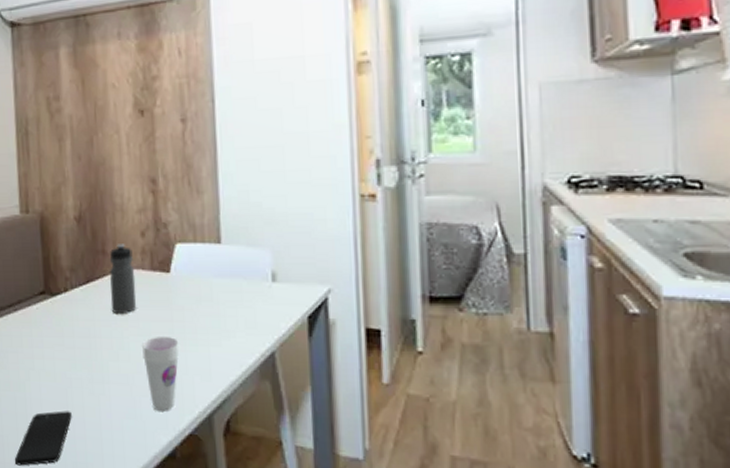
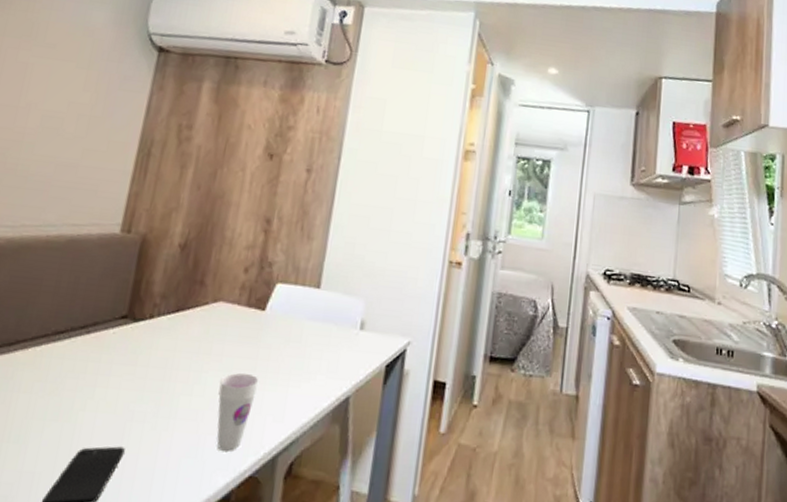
water bottle: present [109,244,137,315] -> none [196,276,232,348]

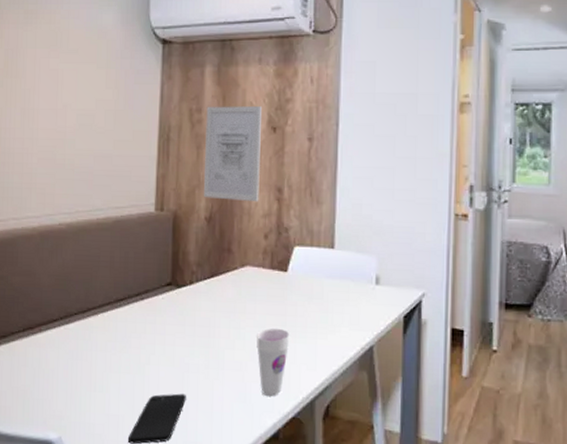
wall art: none [180,124,261,232] -> present [203,106,263,202]

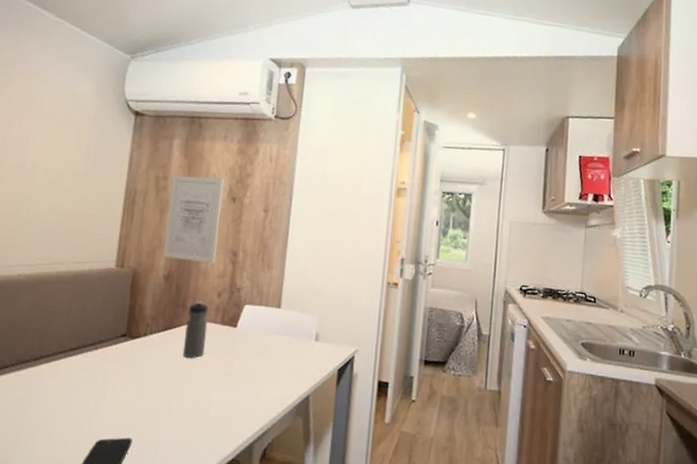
water bottle: none [231,244,256,308] -> present [182,301,208,359]
cup: present [257,328,290,396] -> none [203,378,235,440]

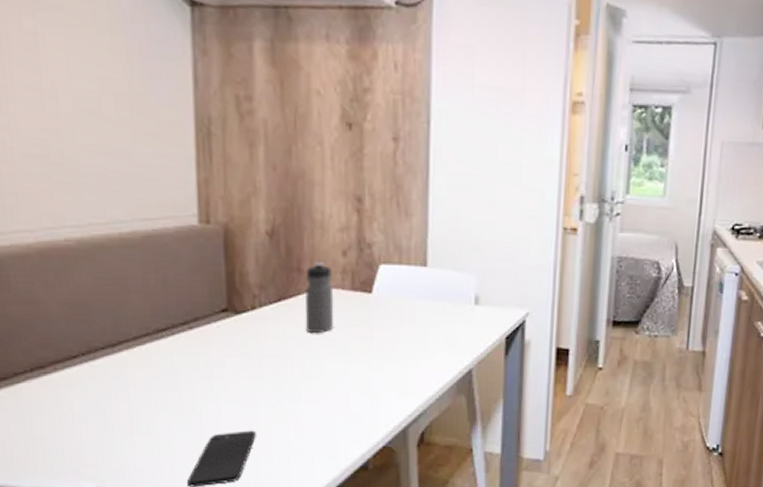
wall art: present [163,175,225,264] -> none [259,93,334,214]

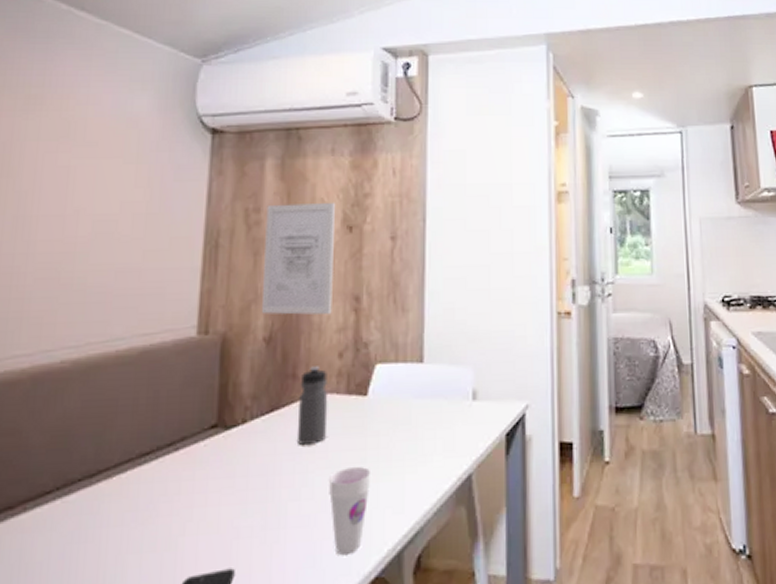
wall art: none [259,93,334,214] -> present [261,203,336,315]
cup: none [338,355,378,427] -> present [329,466,372,555]

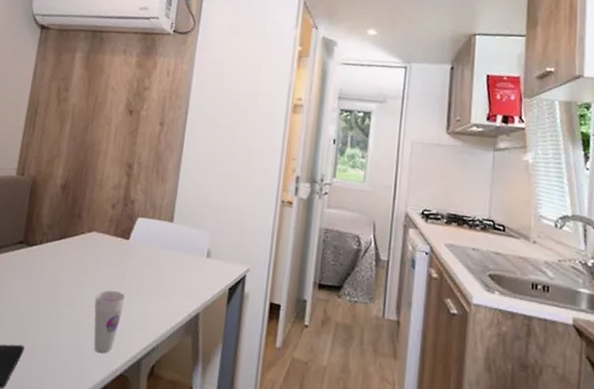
wall art: present [261,203,336,315] -> none [61,87,123,175]
water bottle: present [296,366,328,446] -> none [76,211,103,269]

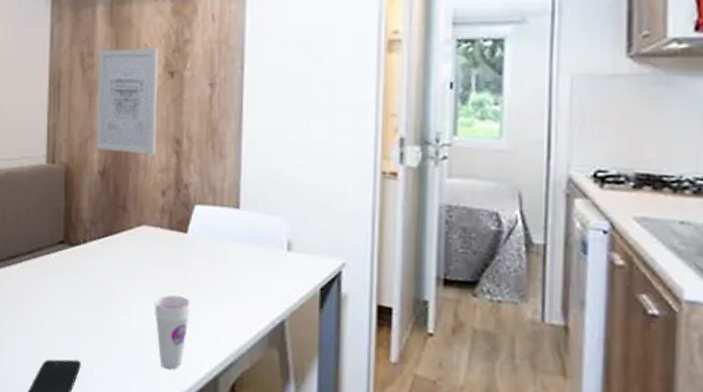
wall art: none [61,87,123,175] -> present [96,49,159,156]

